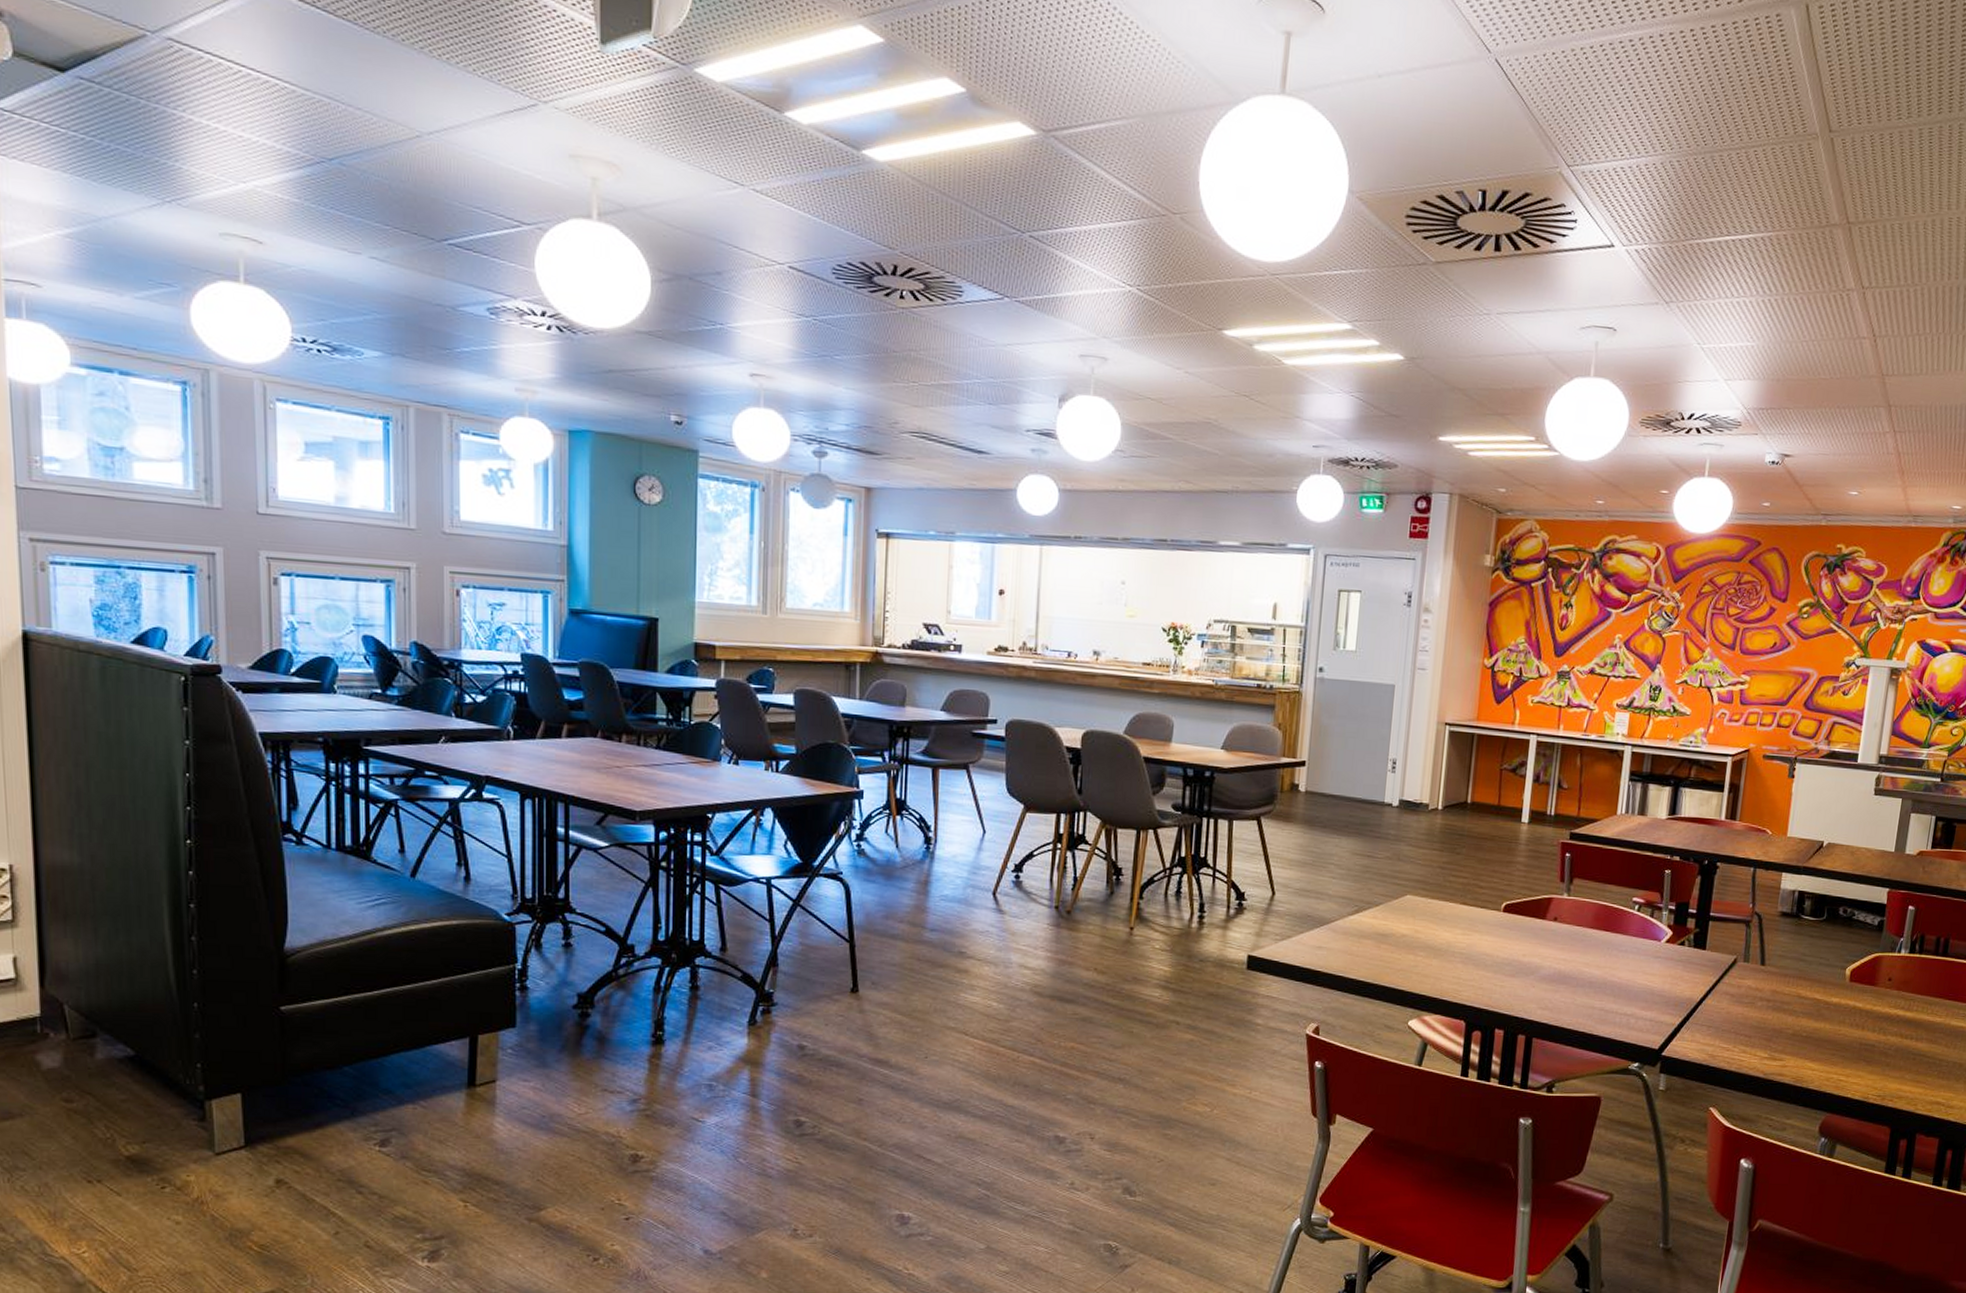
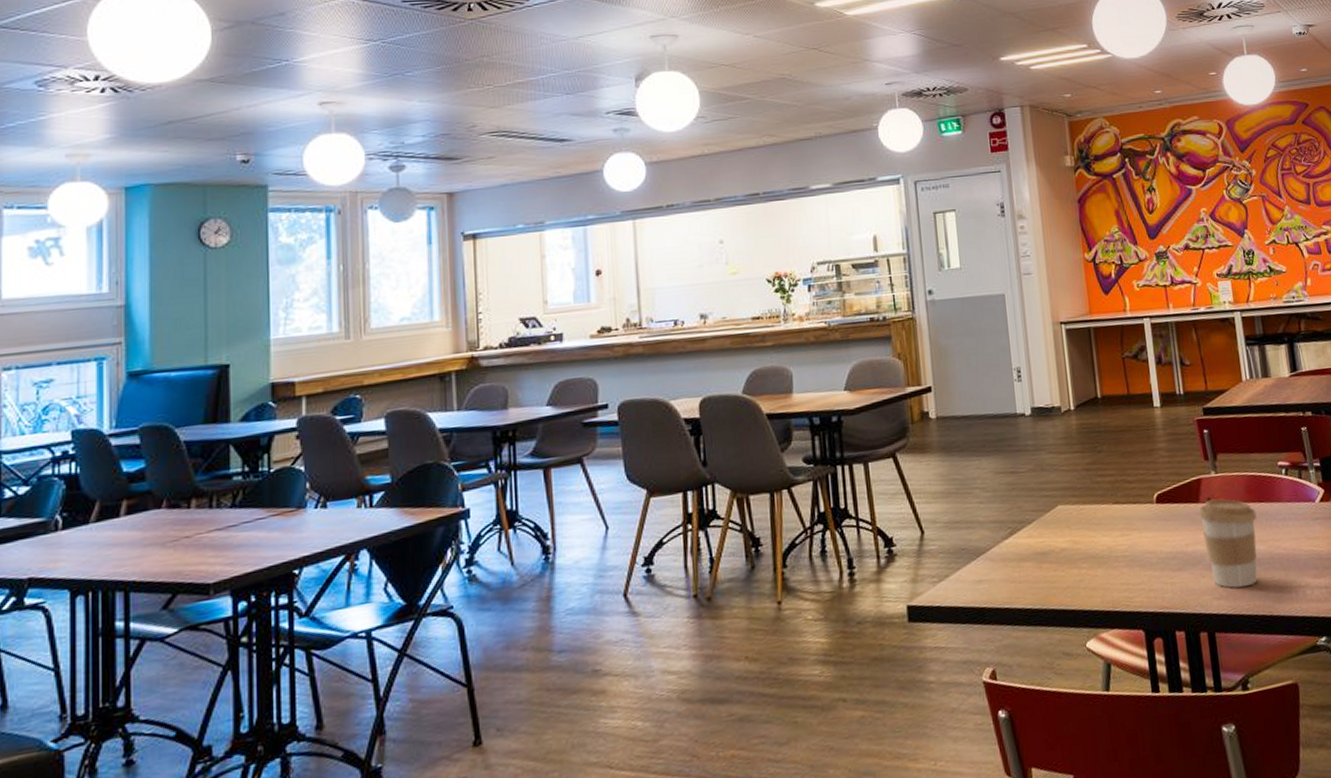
coffee cup: none [1541,919,1600,1004] -> present [1199,499,1258,589]

